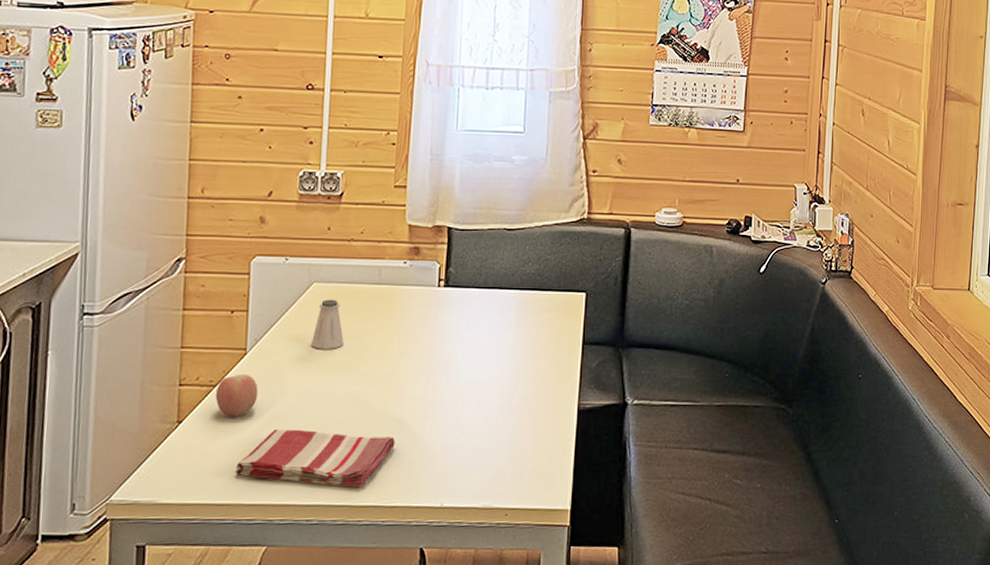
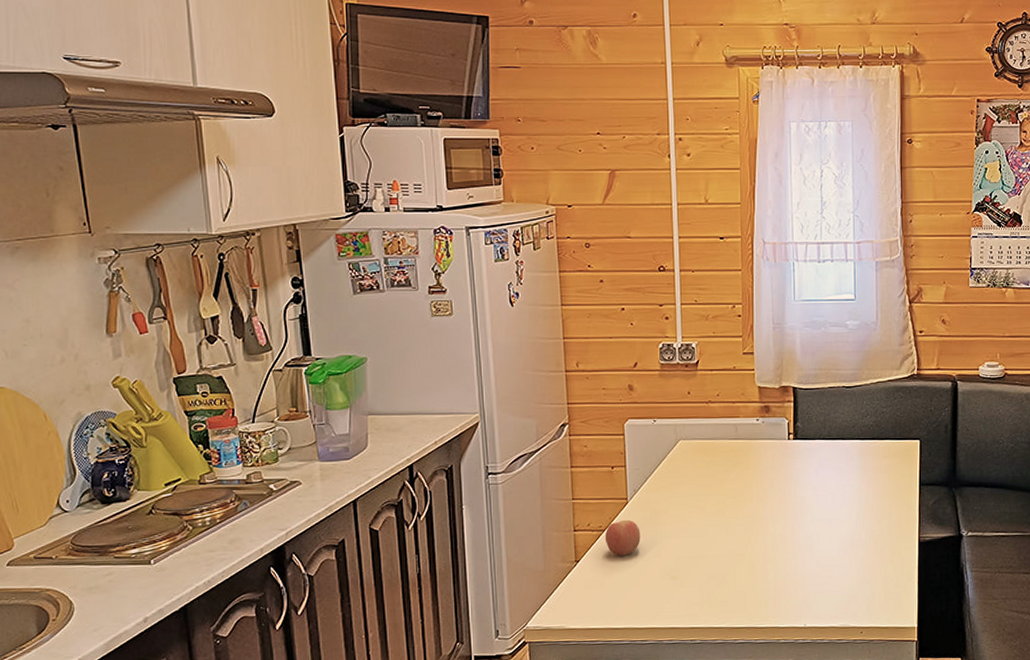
dish towel: present [235,429,395,488] -> none [628,565,761,613]
saltshaker: present [312,299,344,349] -> none [682,454,710,497]

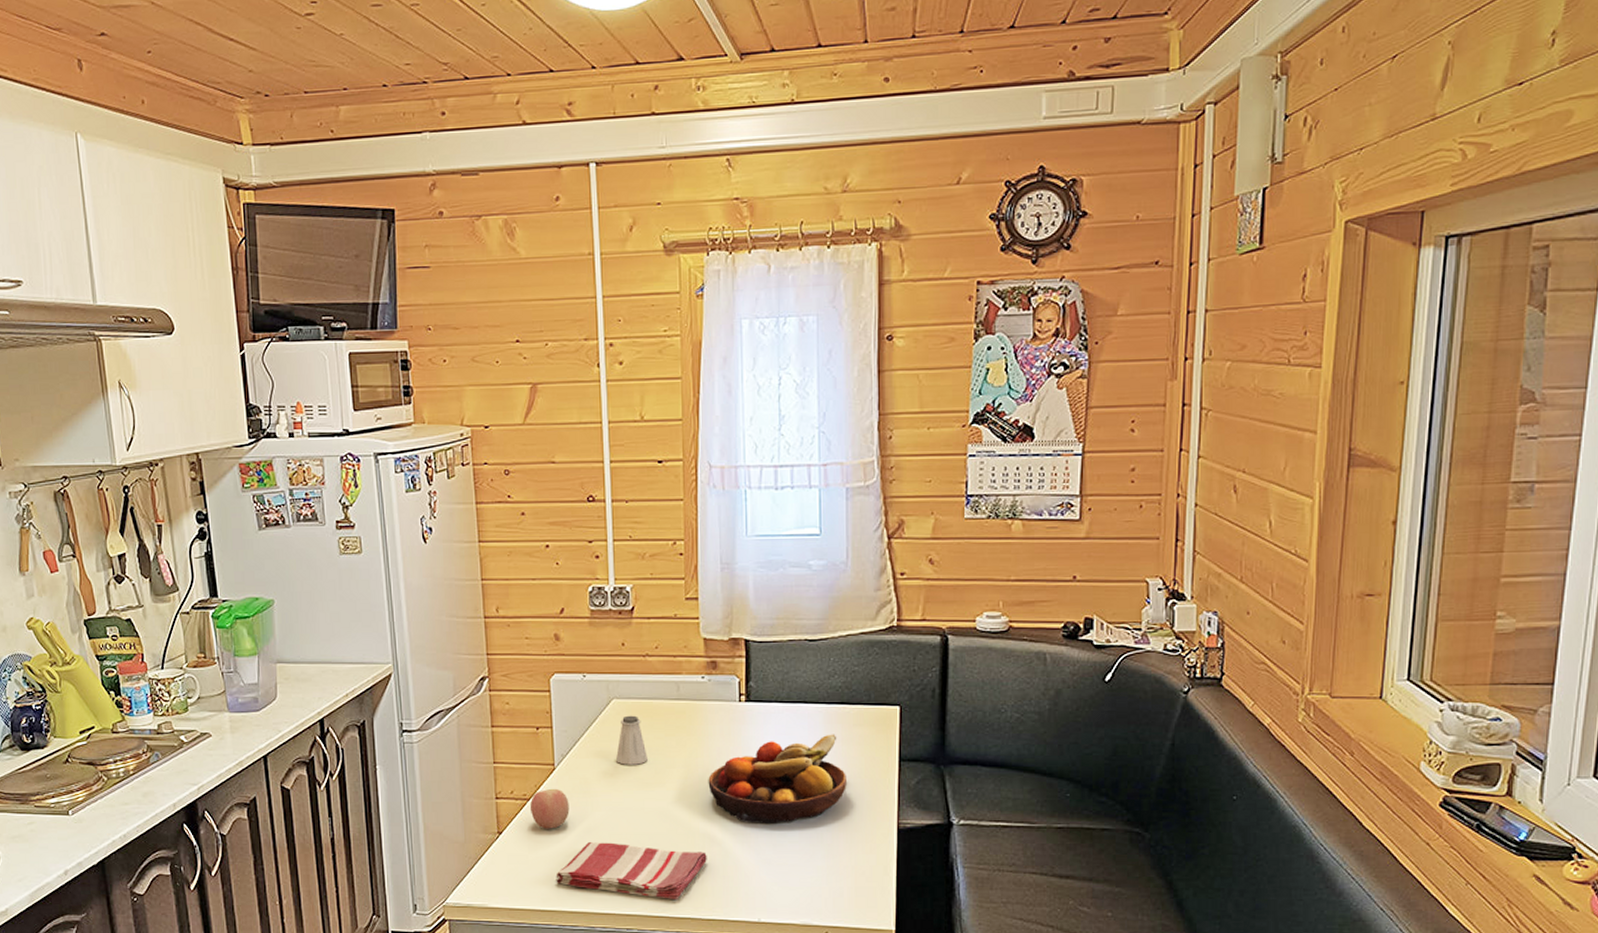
dish towel: none [628,565,761,613] -> present [556,842,707,901]
saltshaker: none [682,454,710,497] -> present [616,715,648,765]
fruit bowl: none [762,464,878,543] -> present [708,734,848,824]

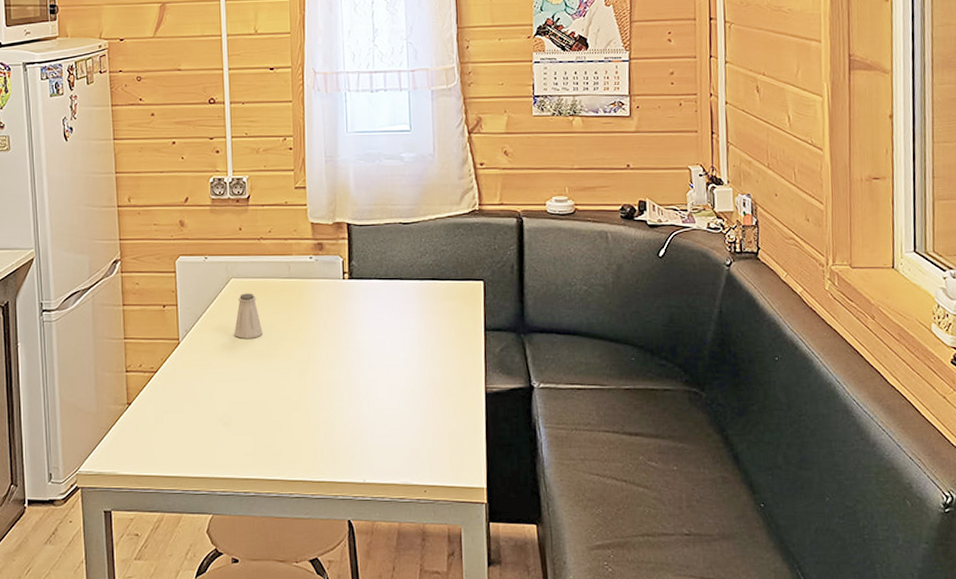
apple: present [529,788,570,829] -> none [156,361,193,399]
dish towel: present [556,842,707,901] -> none [180,411,317,464]
fruit bowl: present [708,734,848,824] -> none [316,307,440,391]

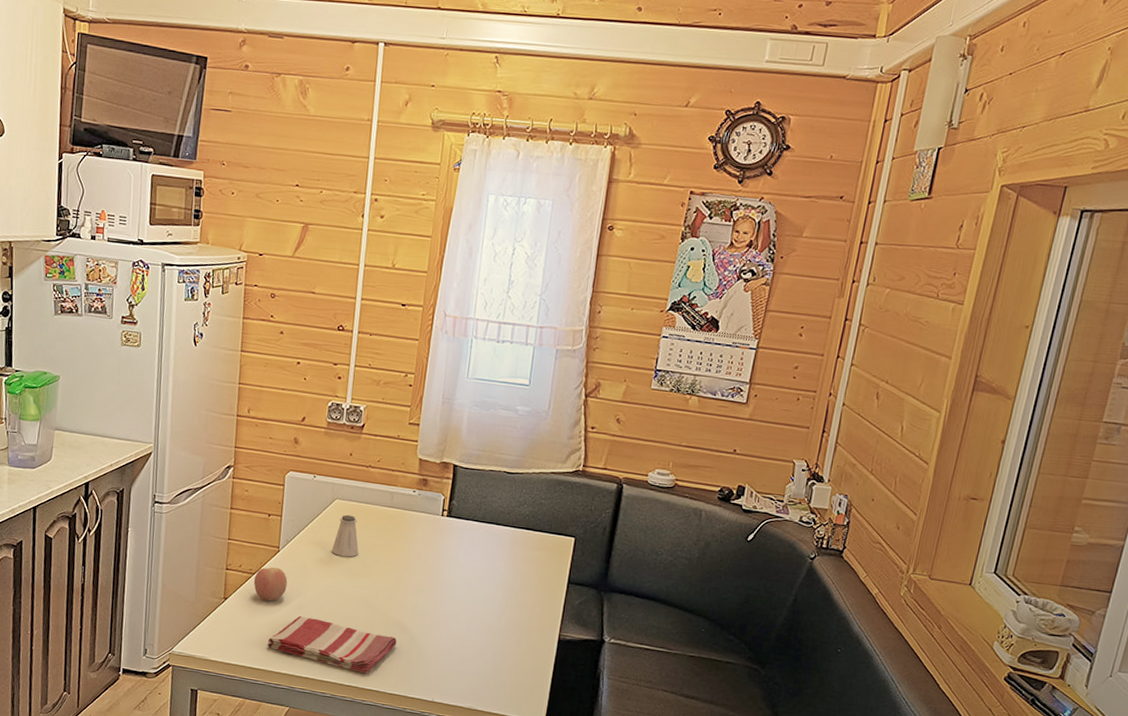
apple: none [156,361,193,399] -> present [253,567,288,601]
dish towel: none [180,411,317,464] -> present [267,616,397,675]

